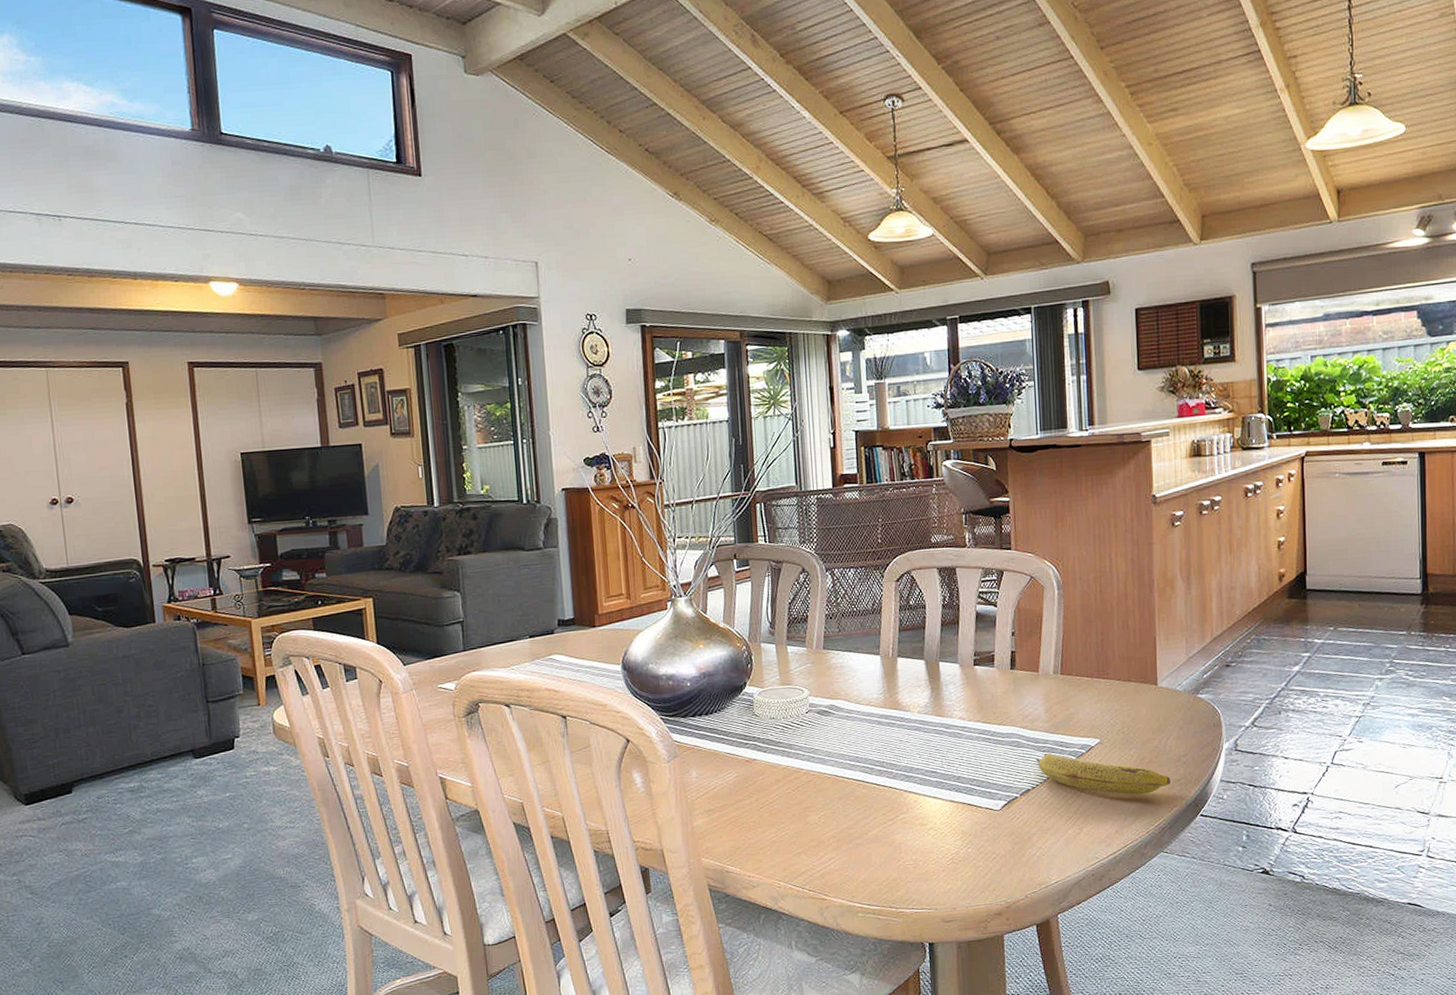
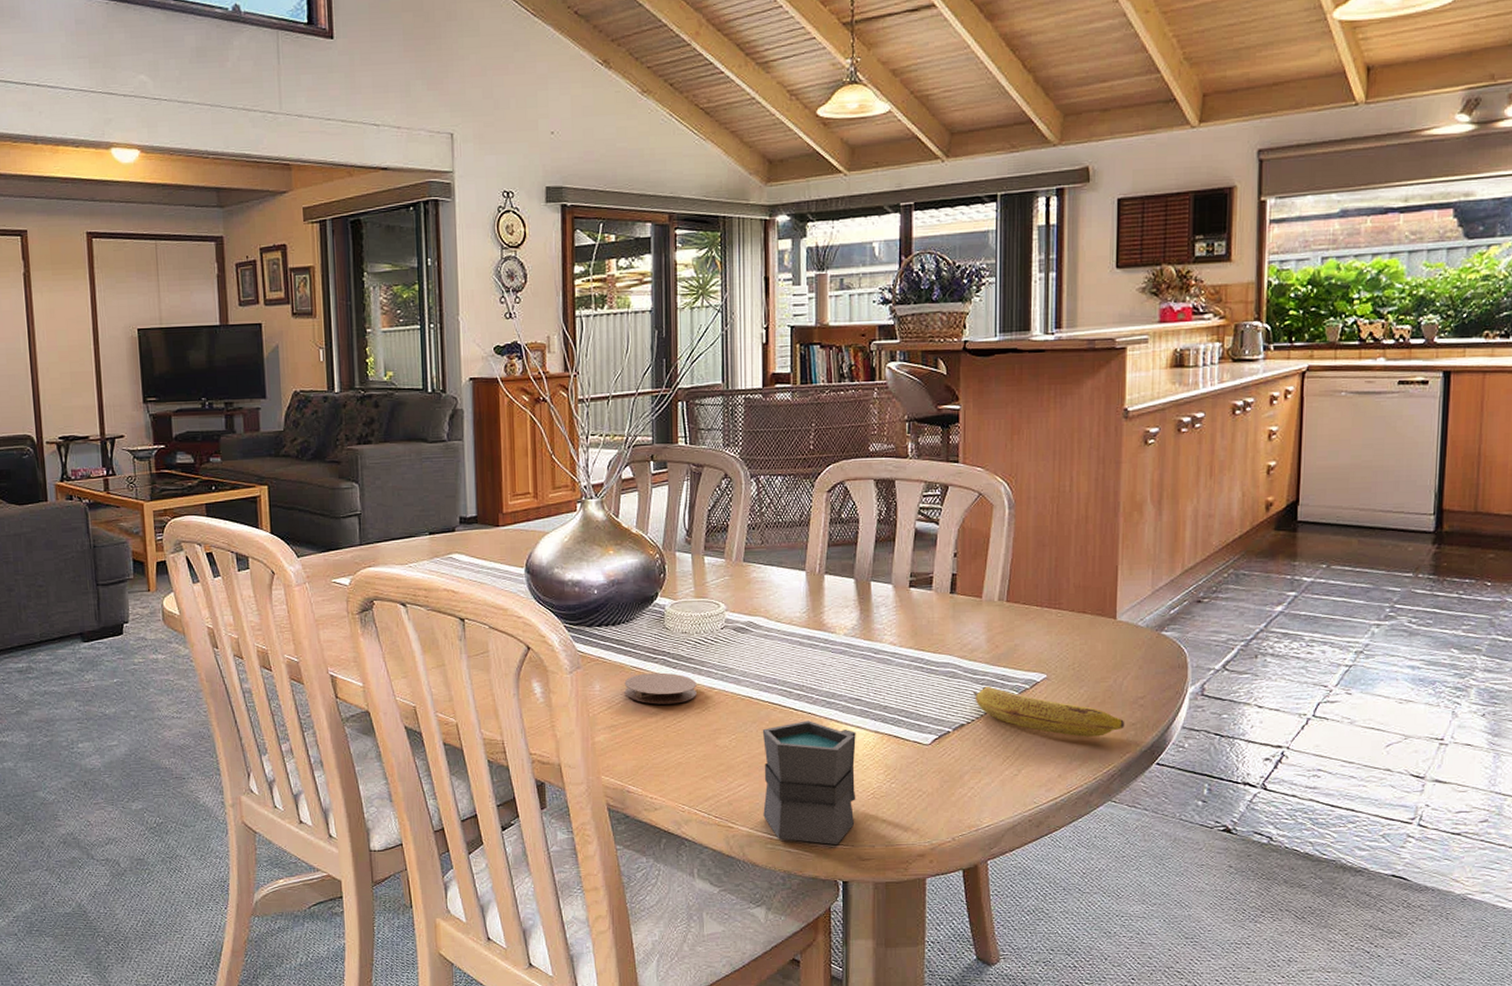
coaster: none [719,757,787,787] -> present [624,672,697,704]
mug: none [848,794,937,909] -> present [762,720,856,844]

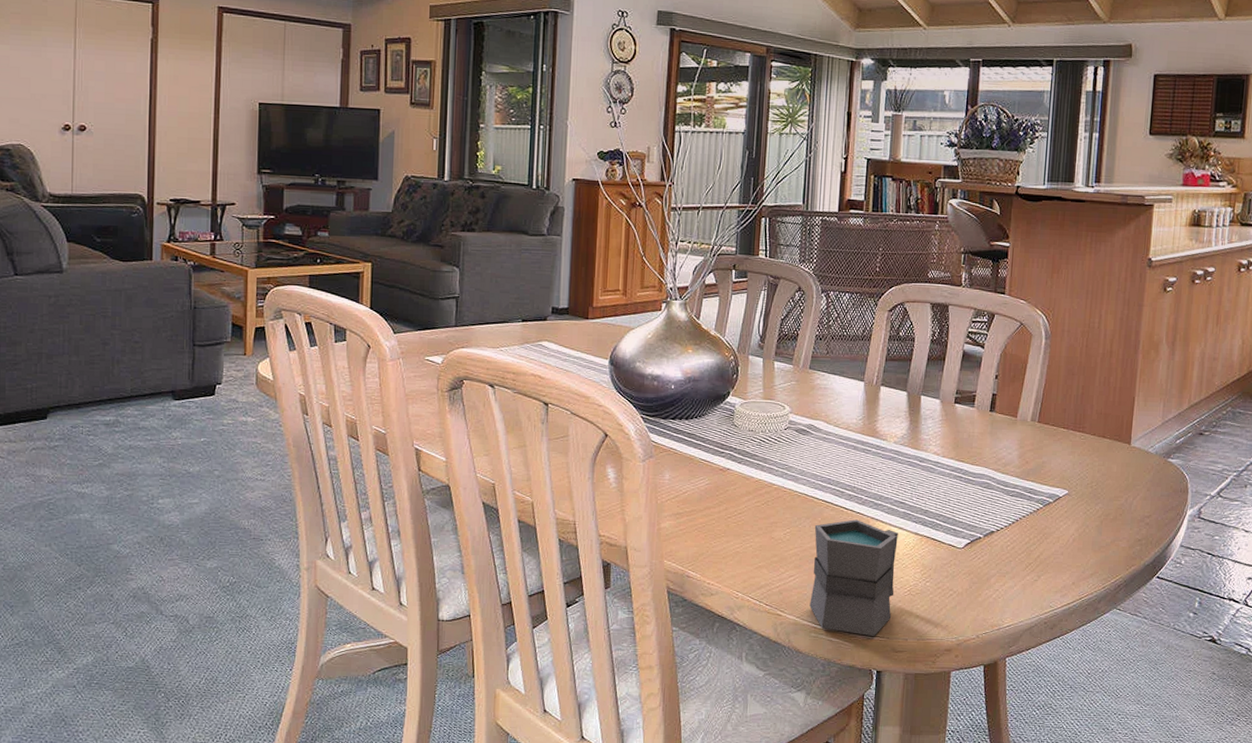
coaster: present [624,672,697,704] -> none [692,466,758,497]
fruit: present [972,686,1125,737] -> none [1003,497,1133,550]

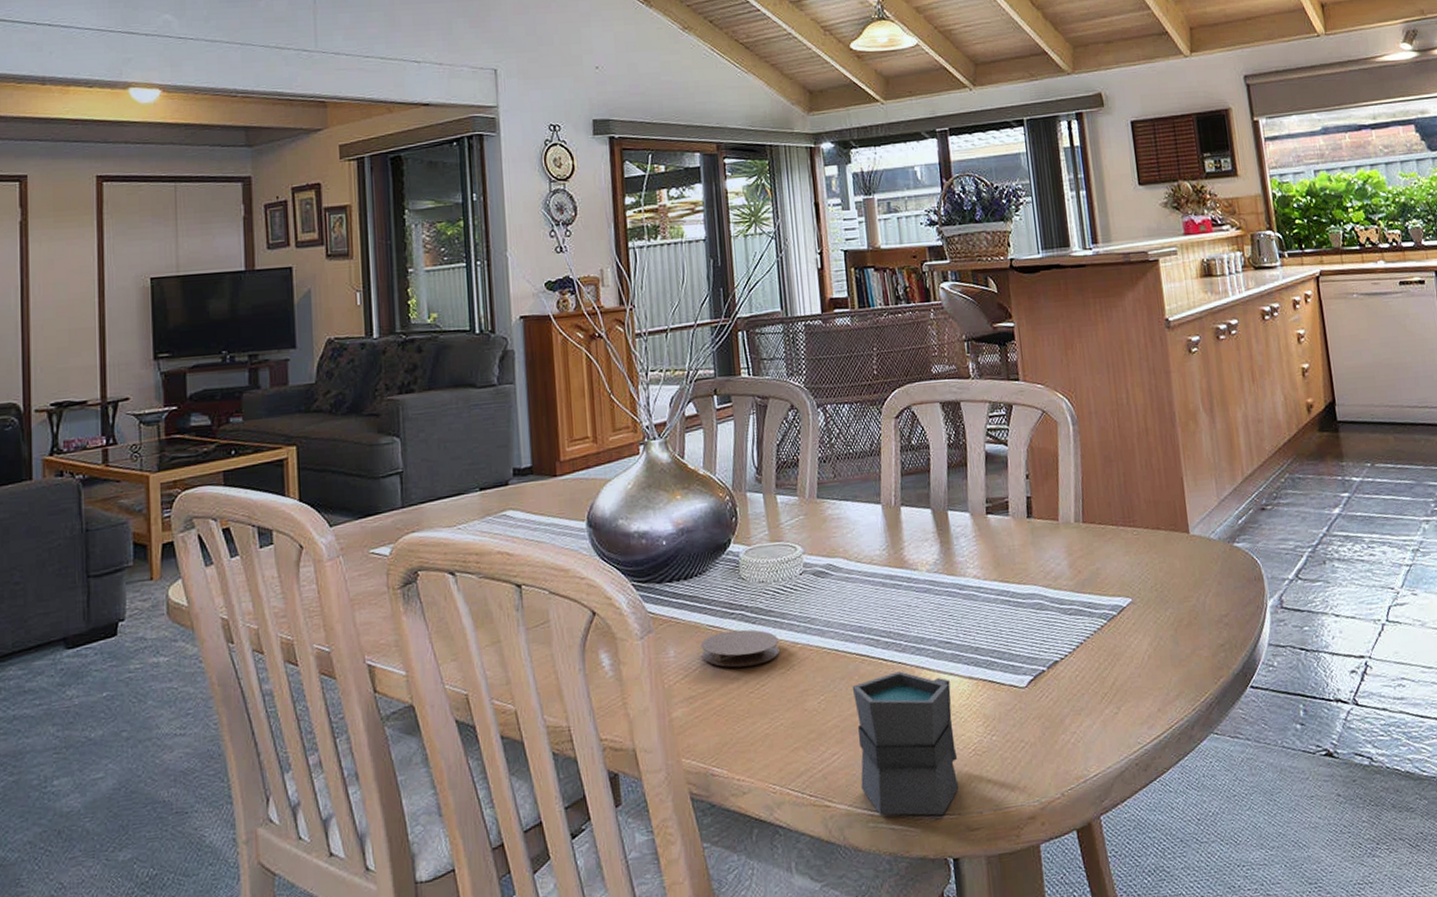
coaster: none [692,466,758,497] -> present [700,629,780,667]

